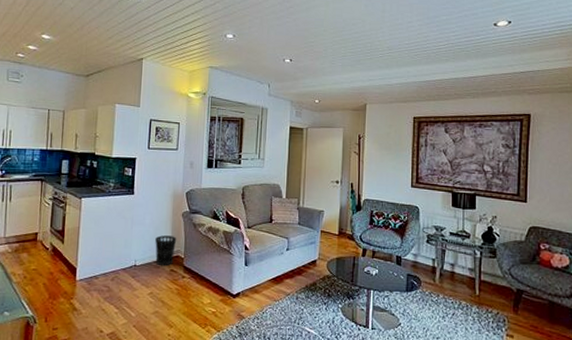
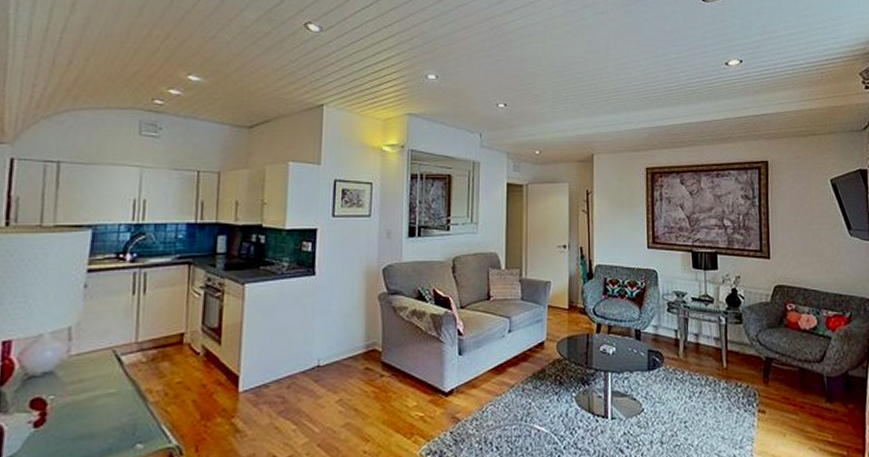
wastebasket: present [155,235,177,266] -> none [344,324,373,364]

